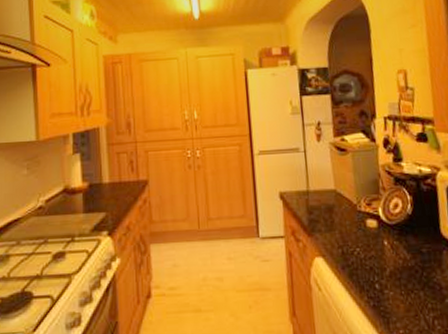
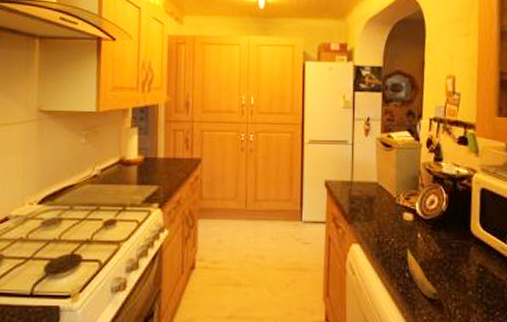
banana: none [374,257,415,311] -> present [407,248,440,299]

